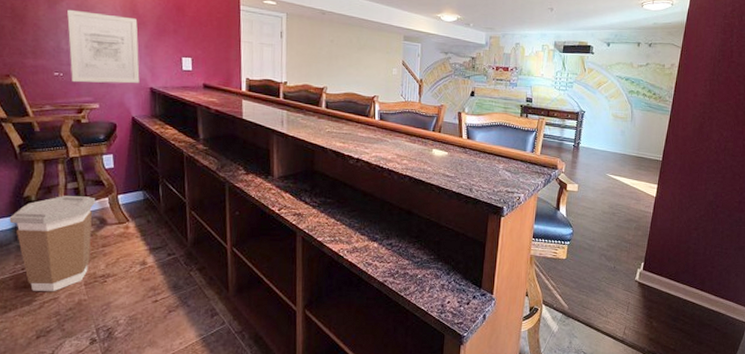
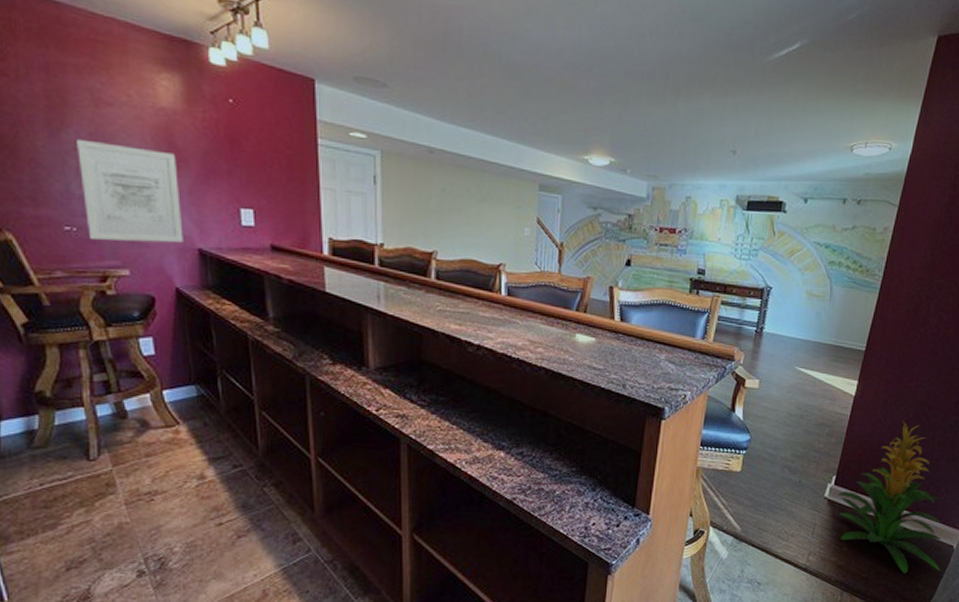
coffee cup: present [9,196,96,291] -> none [17,391,134,512]
indoor plant: none [646,217,736,346] -> present [837,421,942,574]

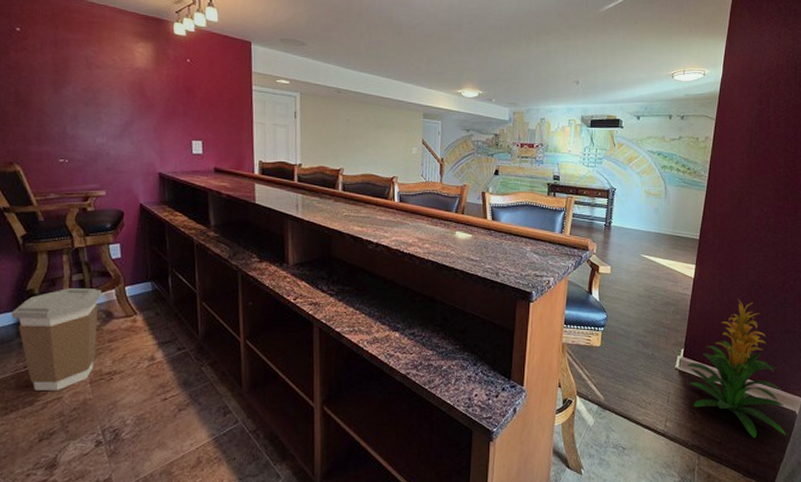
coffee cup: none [17,391,134,512] -> present [11,288,102,390]
wall art: present [77,138,183,243] -> none [73,93,148,169]

